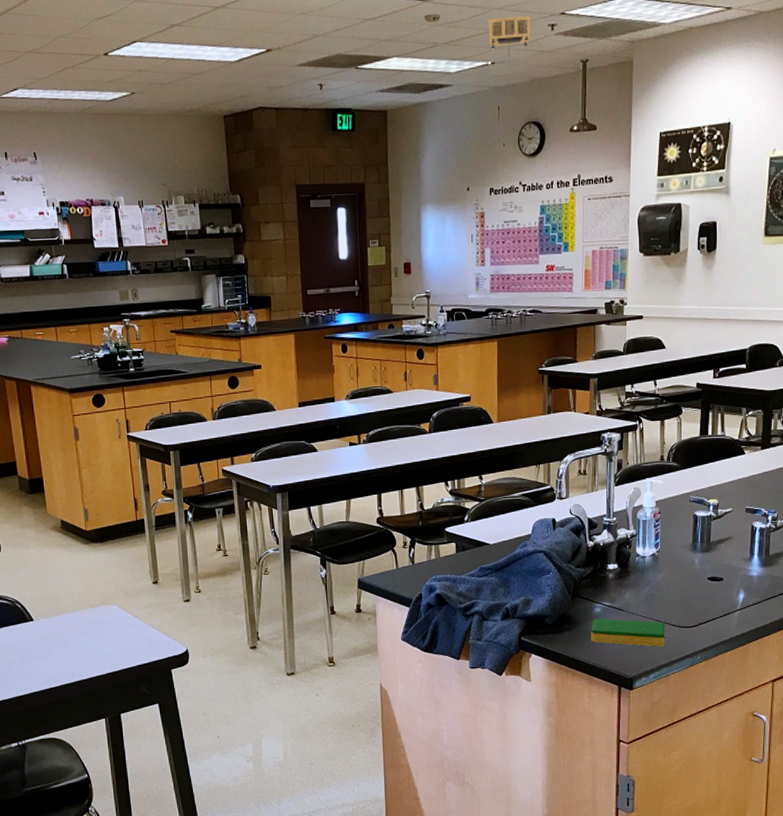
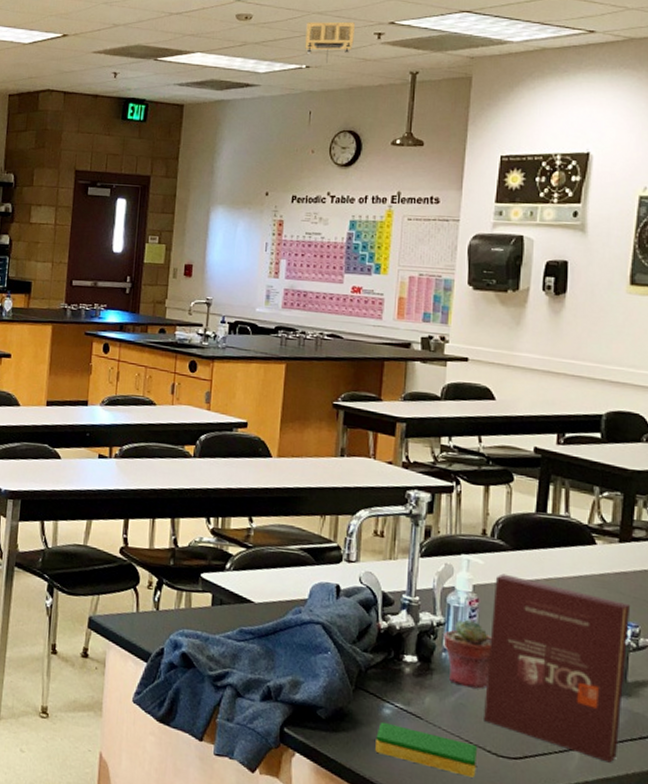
potted succulent: none [636,528,672,581] -> present [443,619,492,689]
book: none [669,488,770,617] -> present [484,573,630,763]

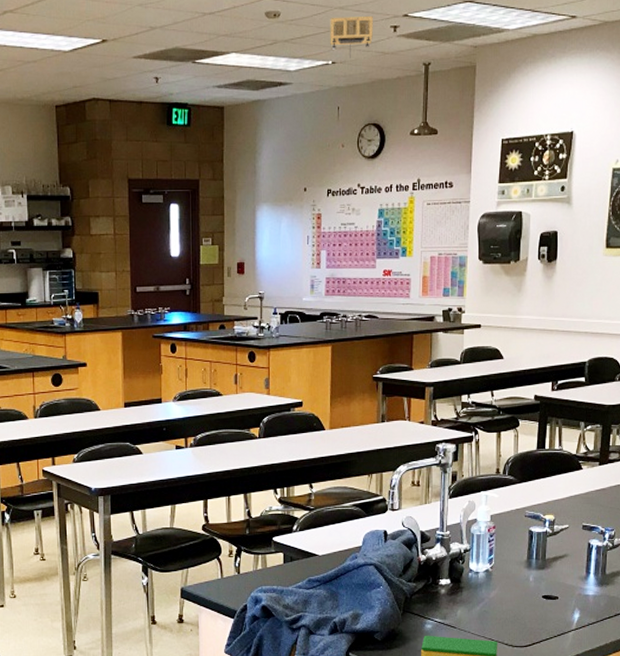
potted succulent: present [443,619,492,689] -> none [469,543,506,598]
book: present [484,573,630,763] -> none [502,503,607,638]

